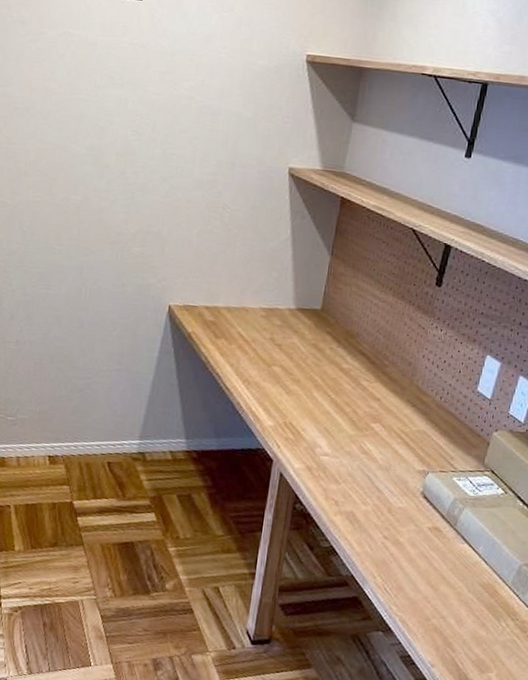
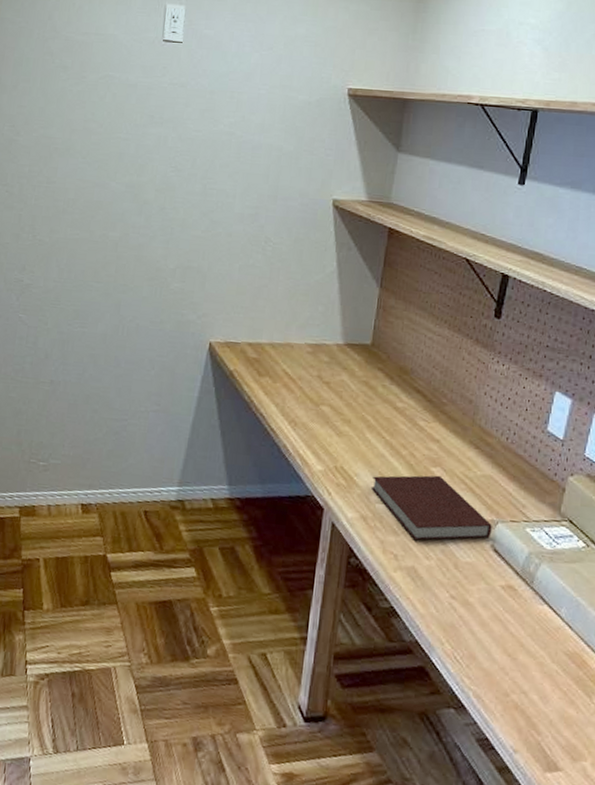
notebook: none [316,430,423,489] -> present [370,475,492,541]

